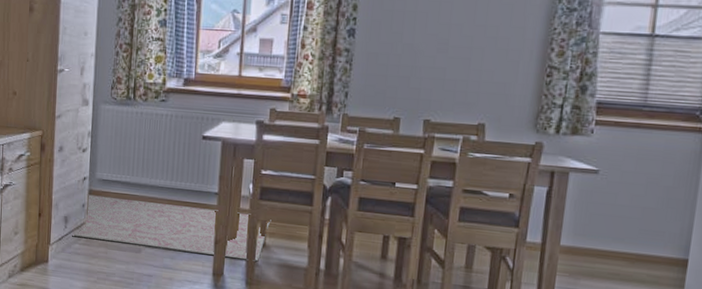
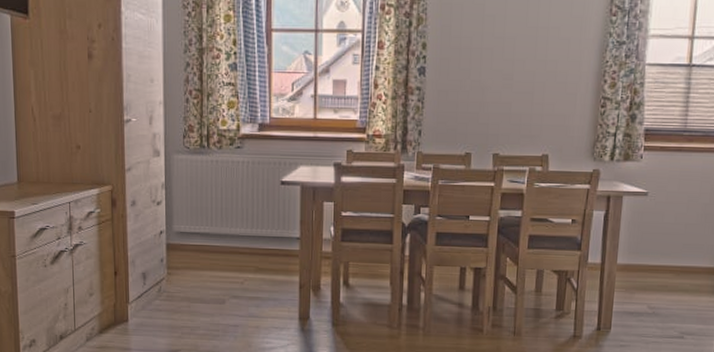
rug: present [74,194,271,262] -> none [154,248,354,303]

